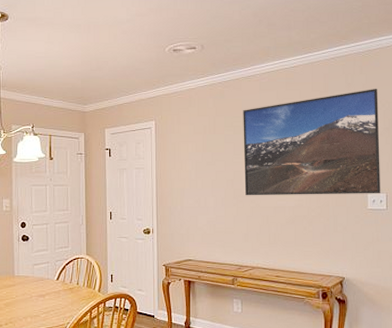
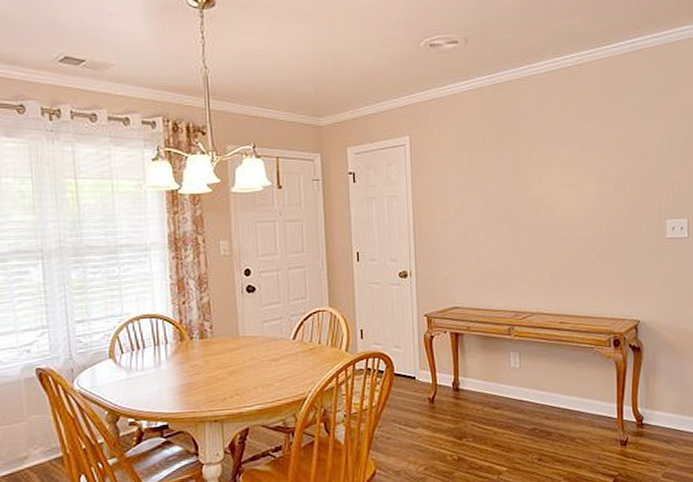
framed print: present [243,89,380,196] -> none [518,91,681,227]

